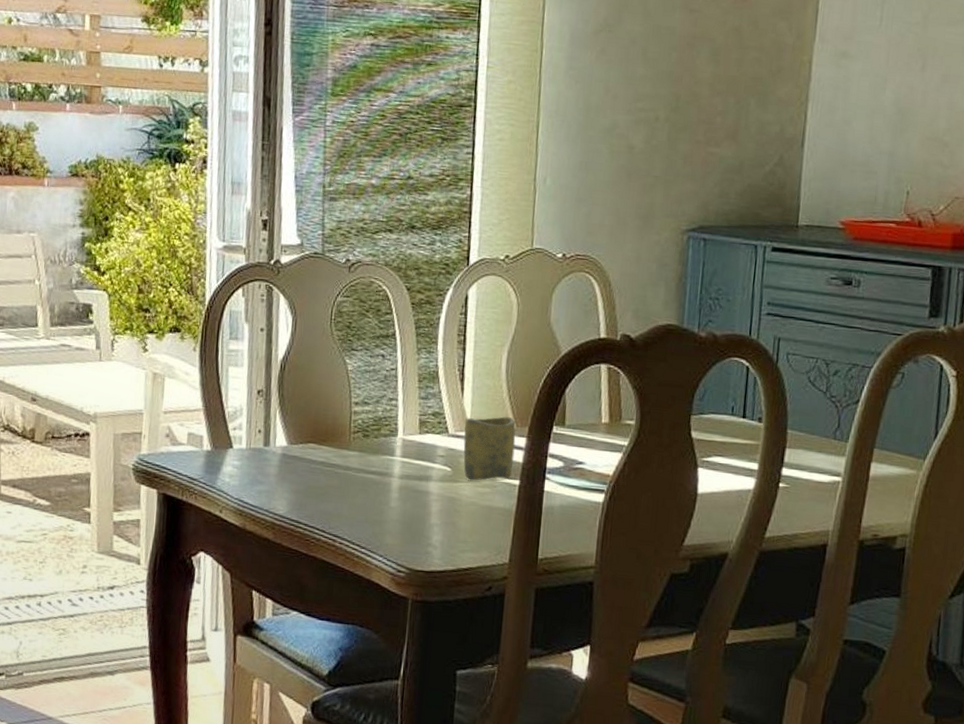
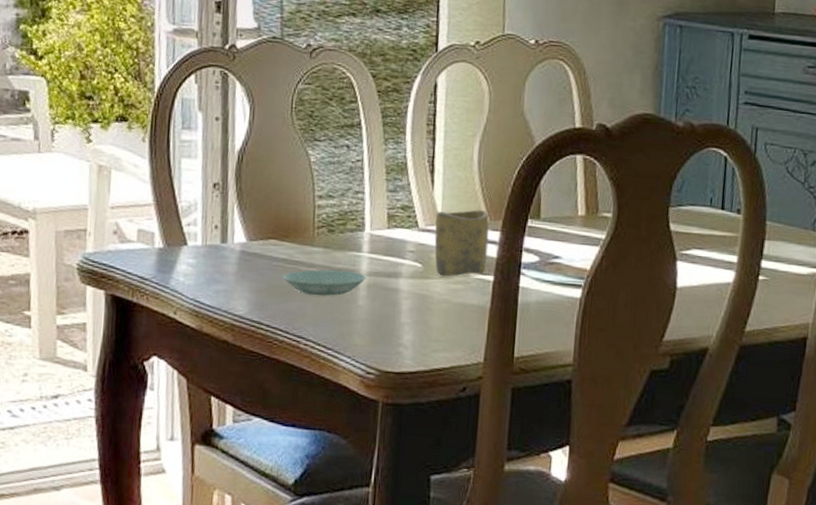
saucer: none [320,472,398,498] -> present [283,269,366,296]

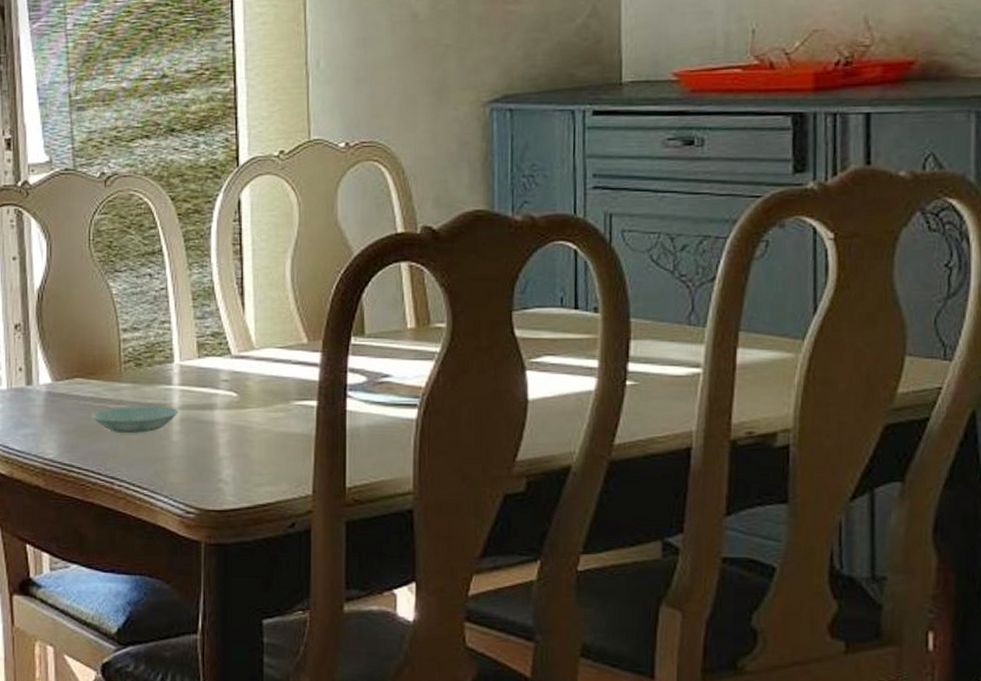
cup: present [434,210,489,277] -> none [249,331,309,405]

